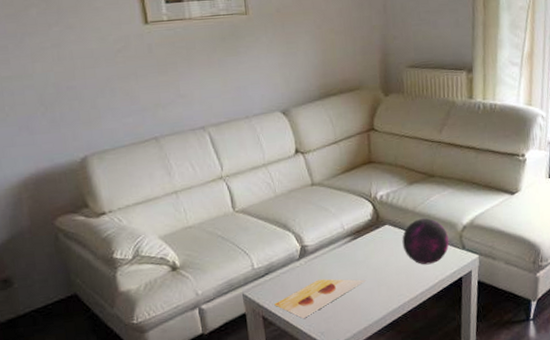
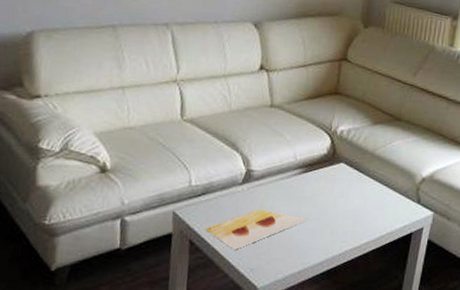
decorative orb: present [402,218,450,265] -> none [355,162,405,214]

